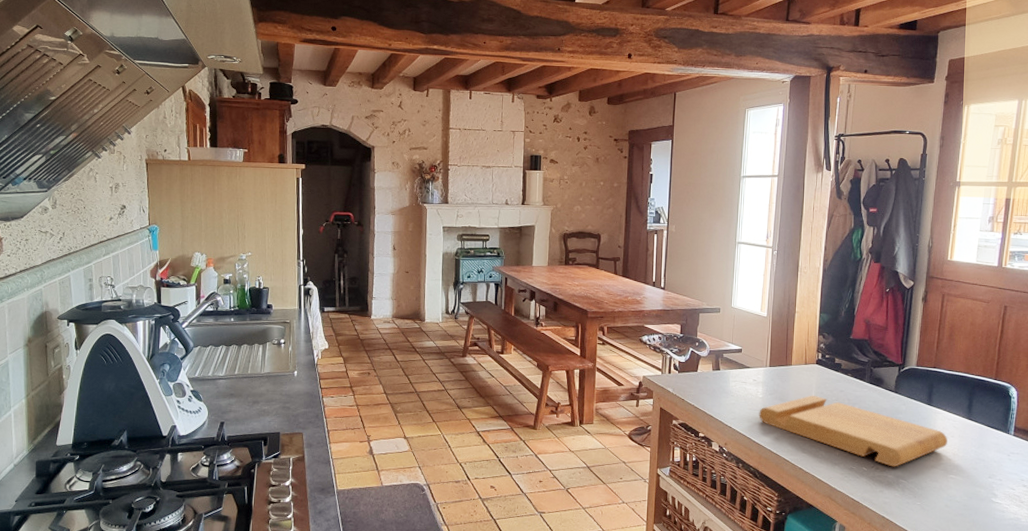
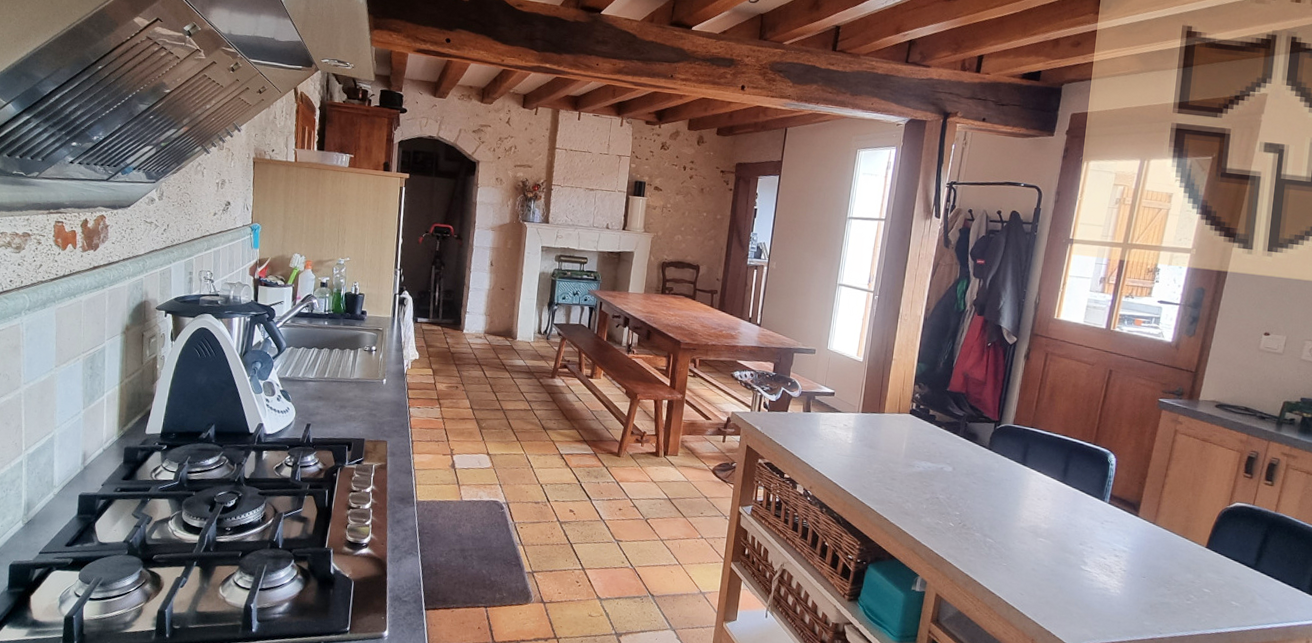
cutting board: present [759,395,948,467] -> none [847,445,1040,526]

